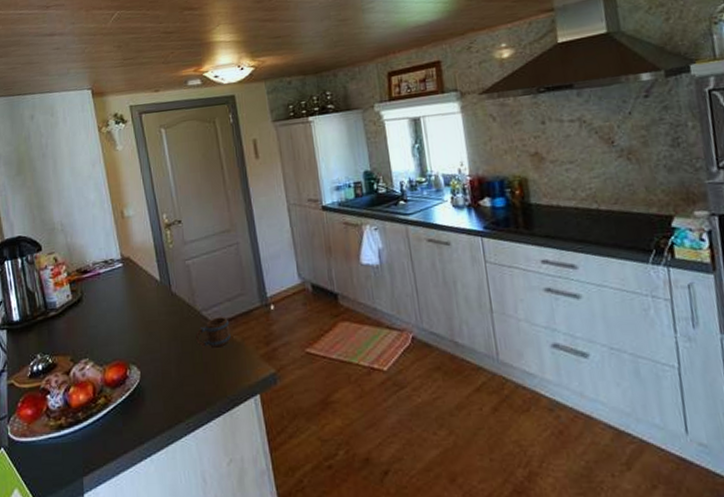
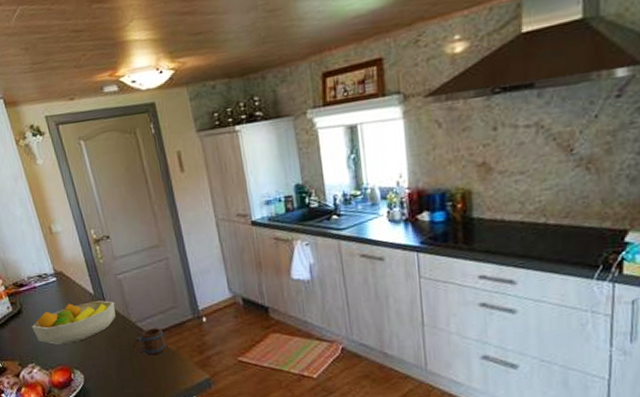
fruit bowl: none [90,287,181,337] -> present [32,300,116,345]

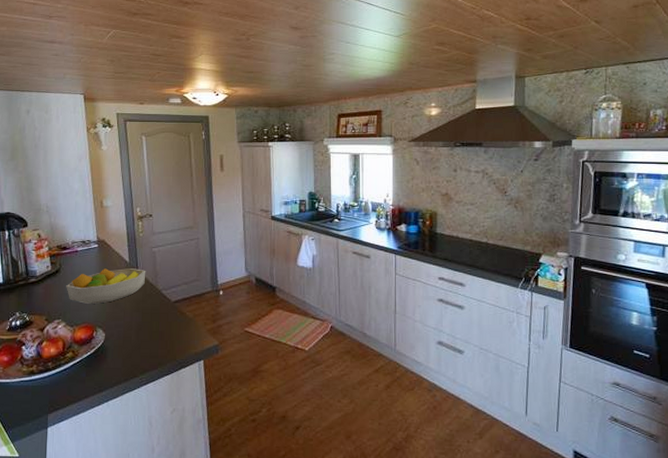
mug: present [132,327,166,356] -> none [154,296,185,321]

